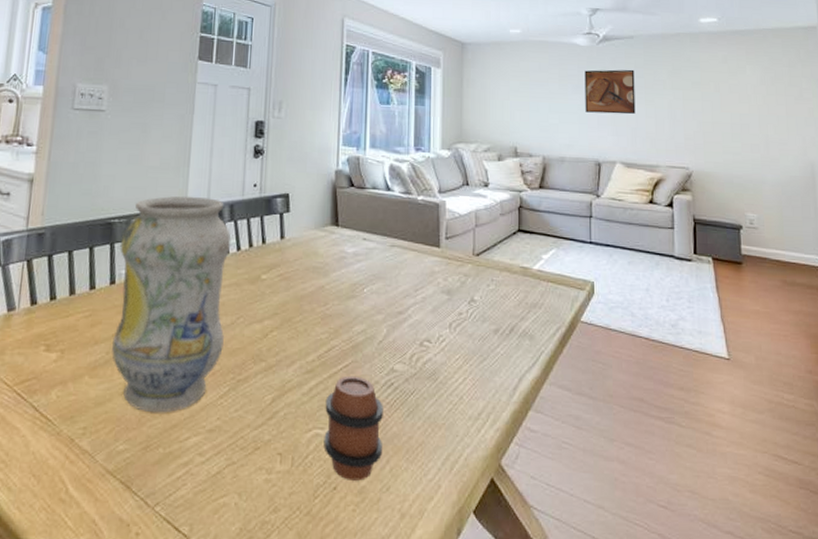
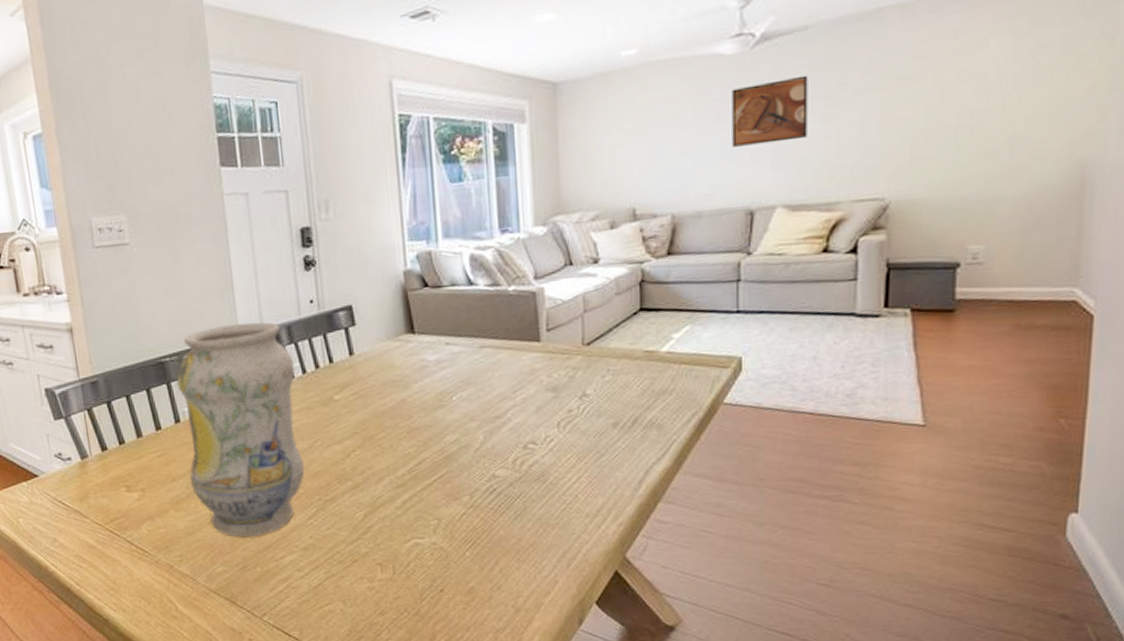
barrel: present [323,375,383,481] -> none [421,485,490,583]

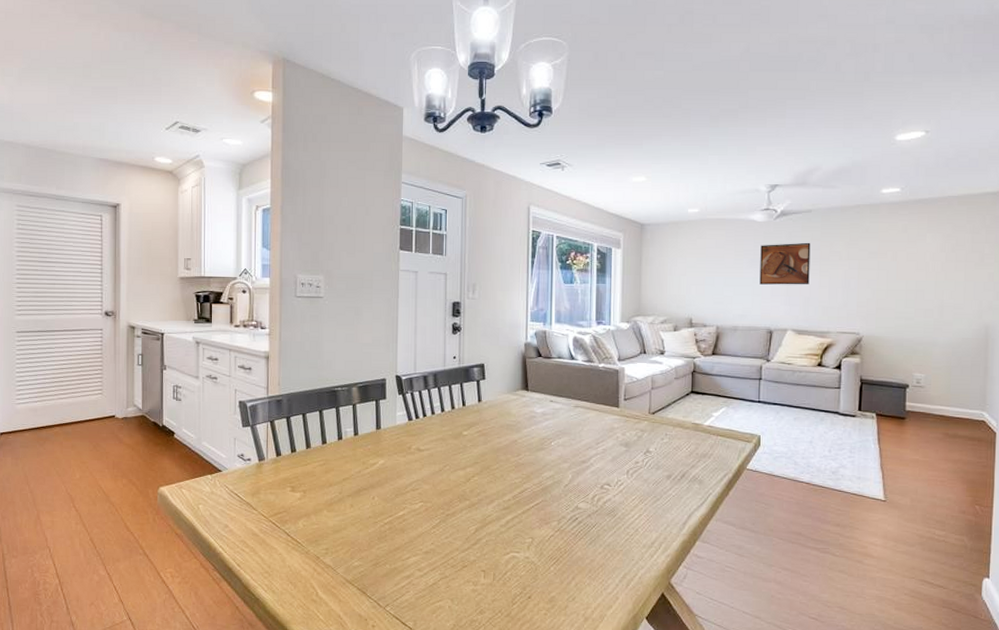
vase: present [176,322,306,538] -> none [344,367,436,539]

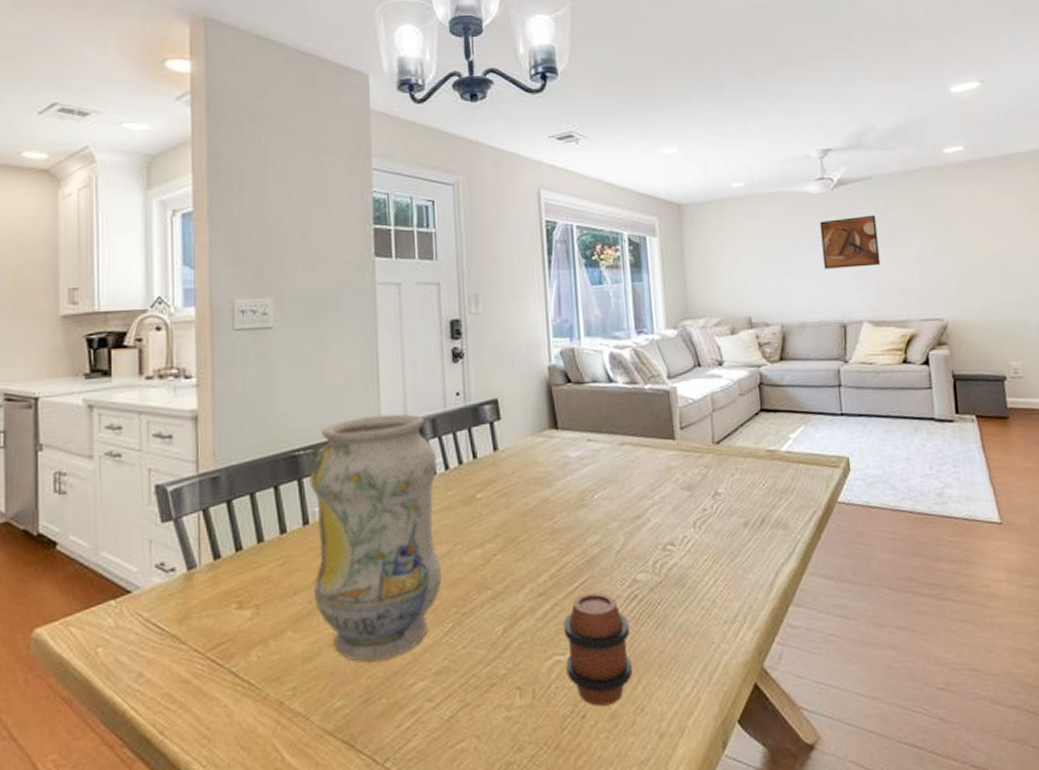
vase: none [344,367,436,539] -> present [309,414,443,662]
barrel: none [519,512,569,592] -> present [563,592,632,706]

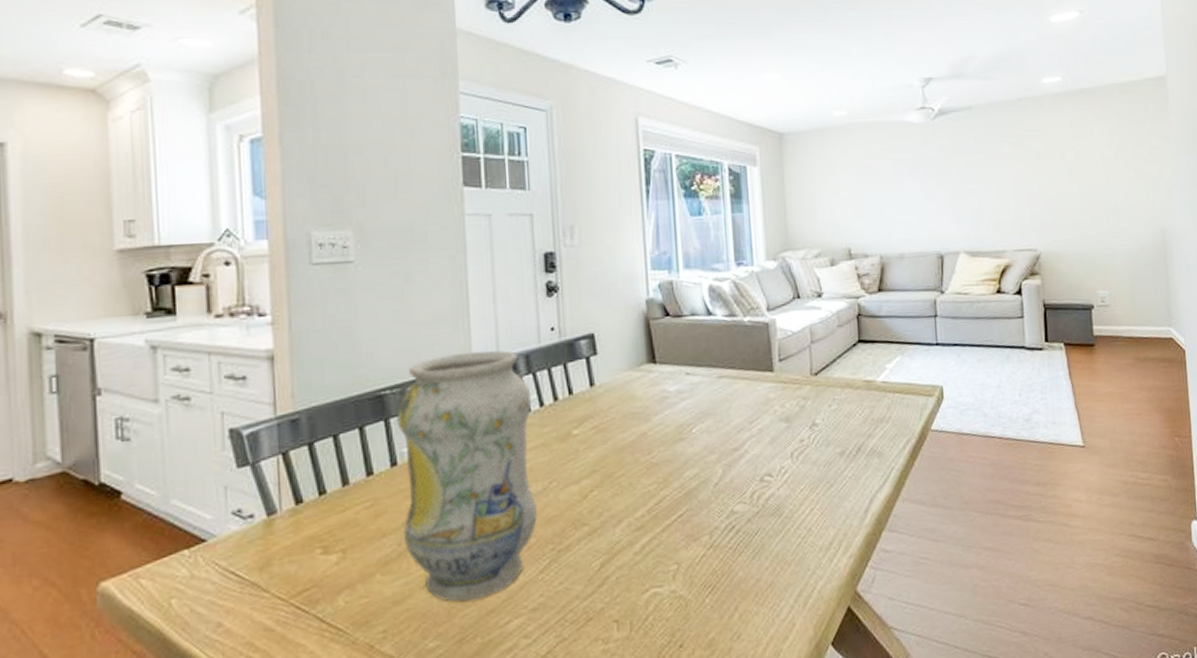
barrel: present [563,592,632,706] -> none [661,524,729,635]
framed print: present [820,215,881,269] -> none [920,145,978,200]

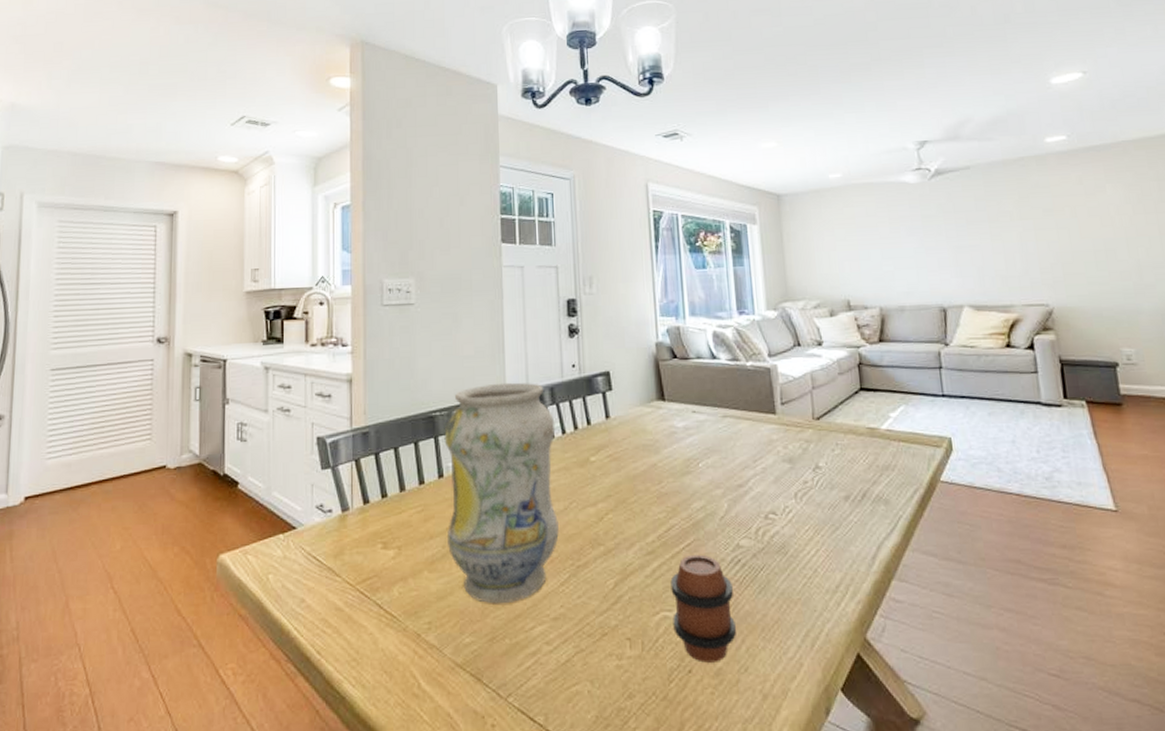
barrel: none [661,524,729,635] -> present [670,554,736,663]

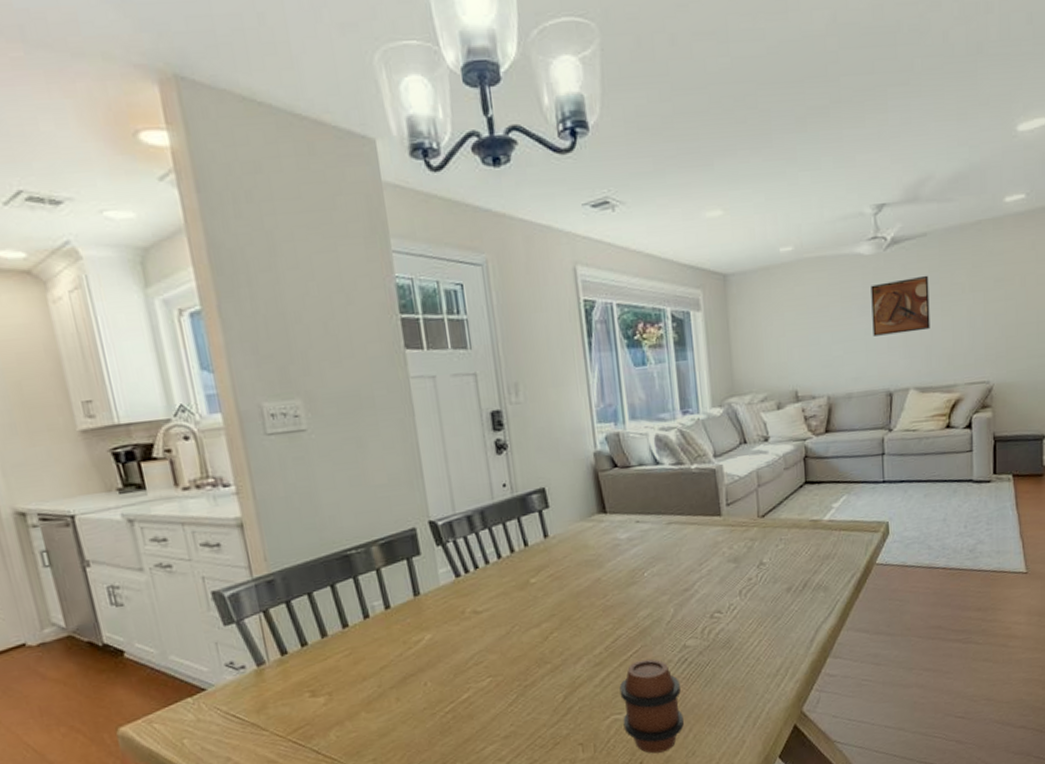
vase: present [444,382,560,604] -> none [363,508,504,733]
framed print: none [917,203,981,255] -> present [871,275,930,336]

